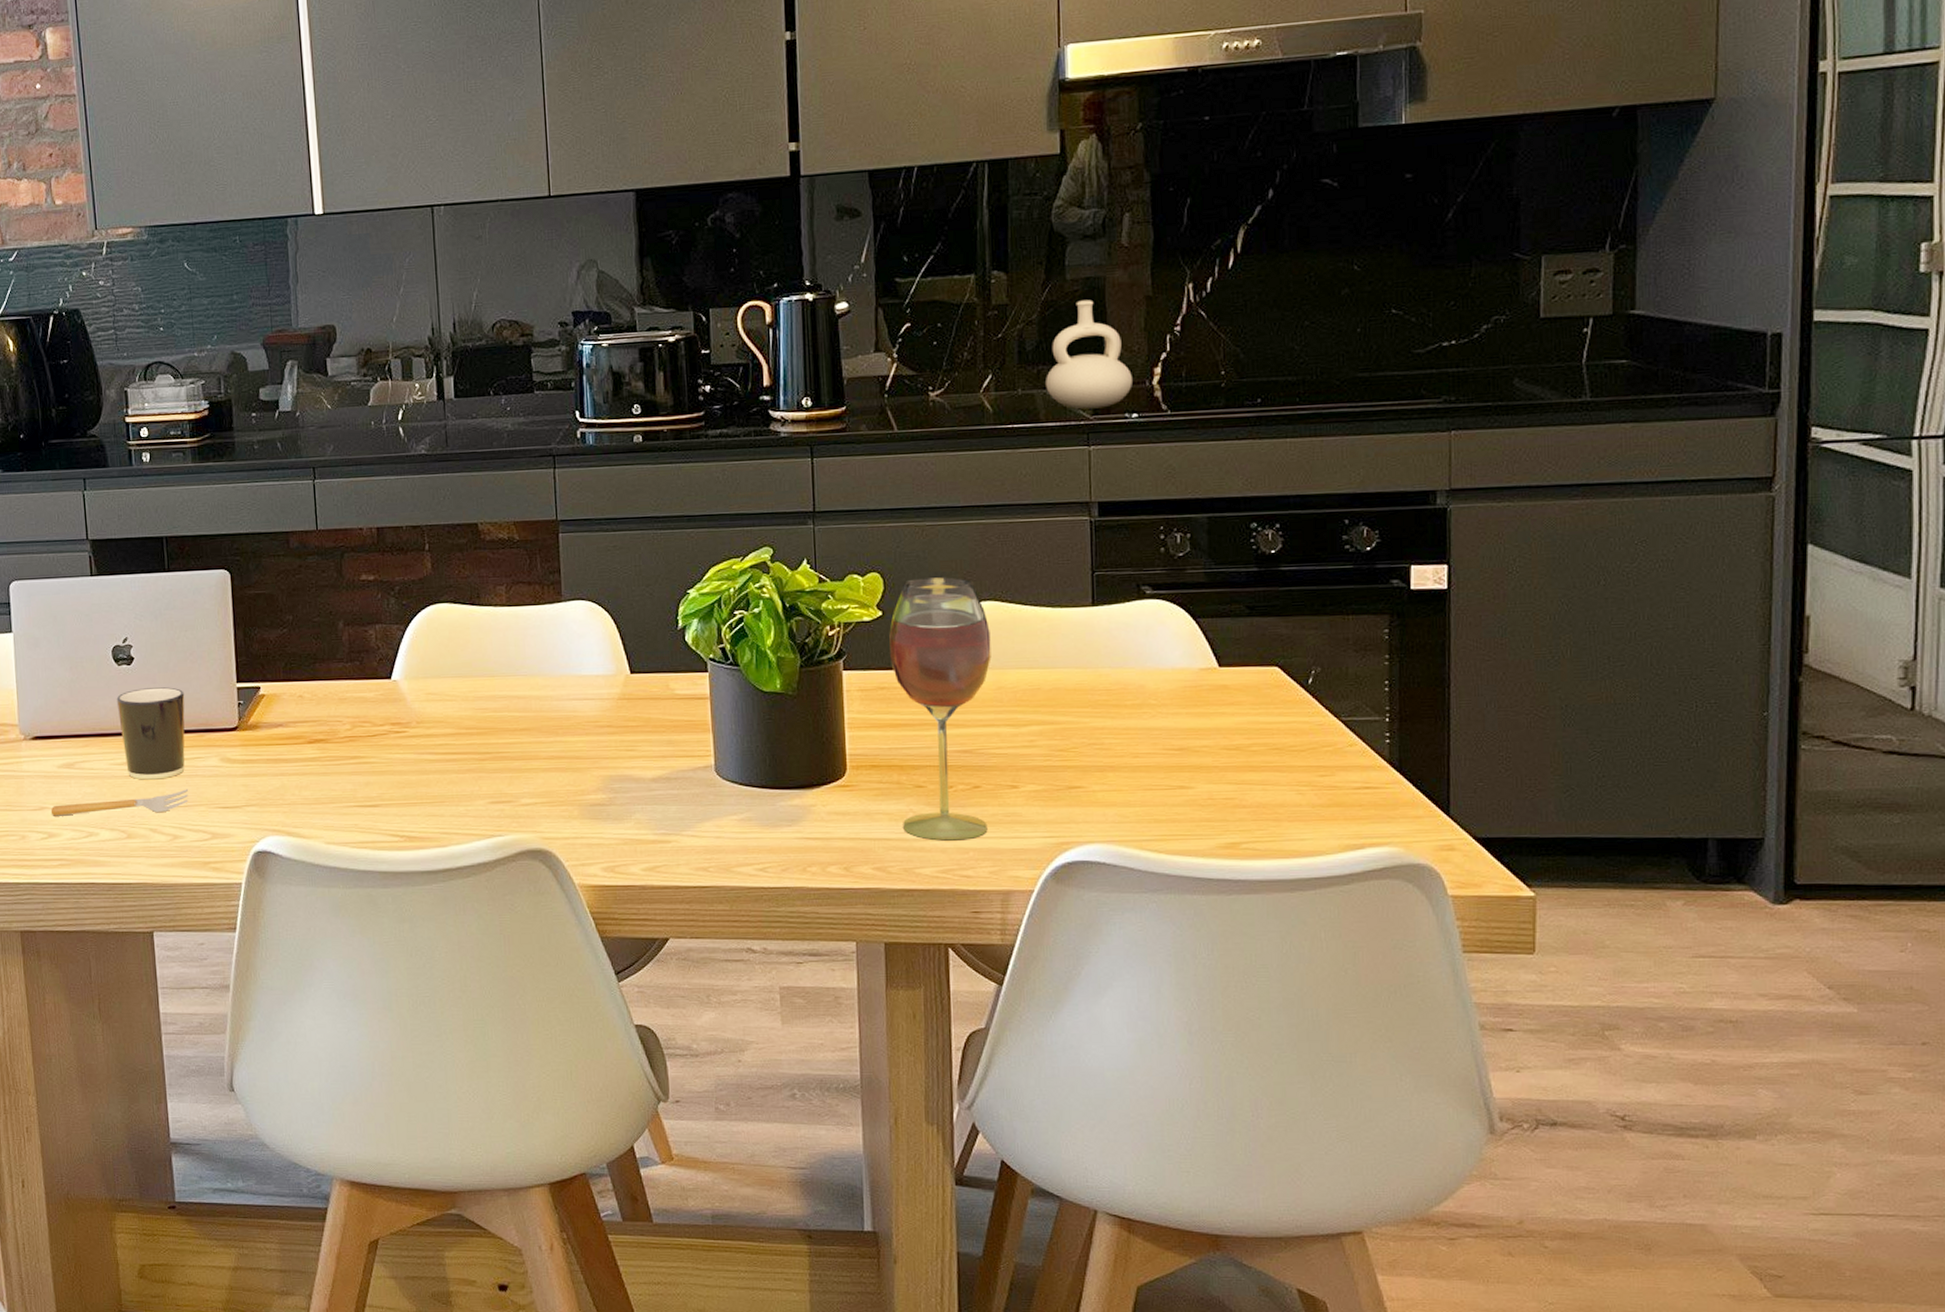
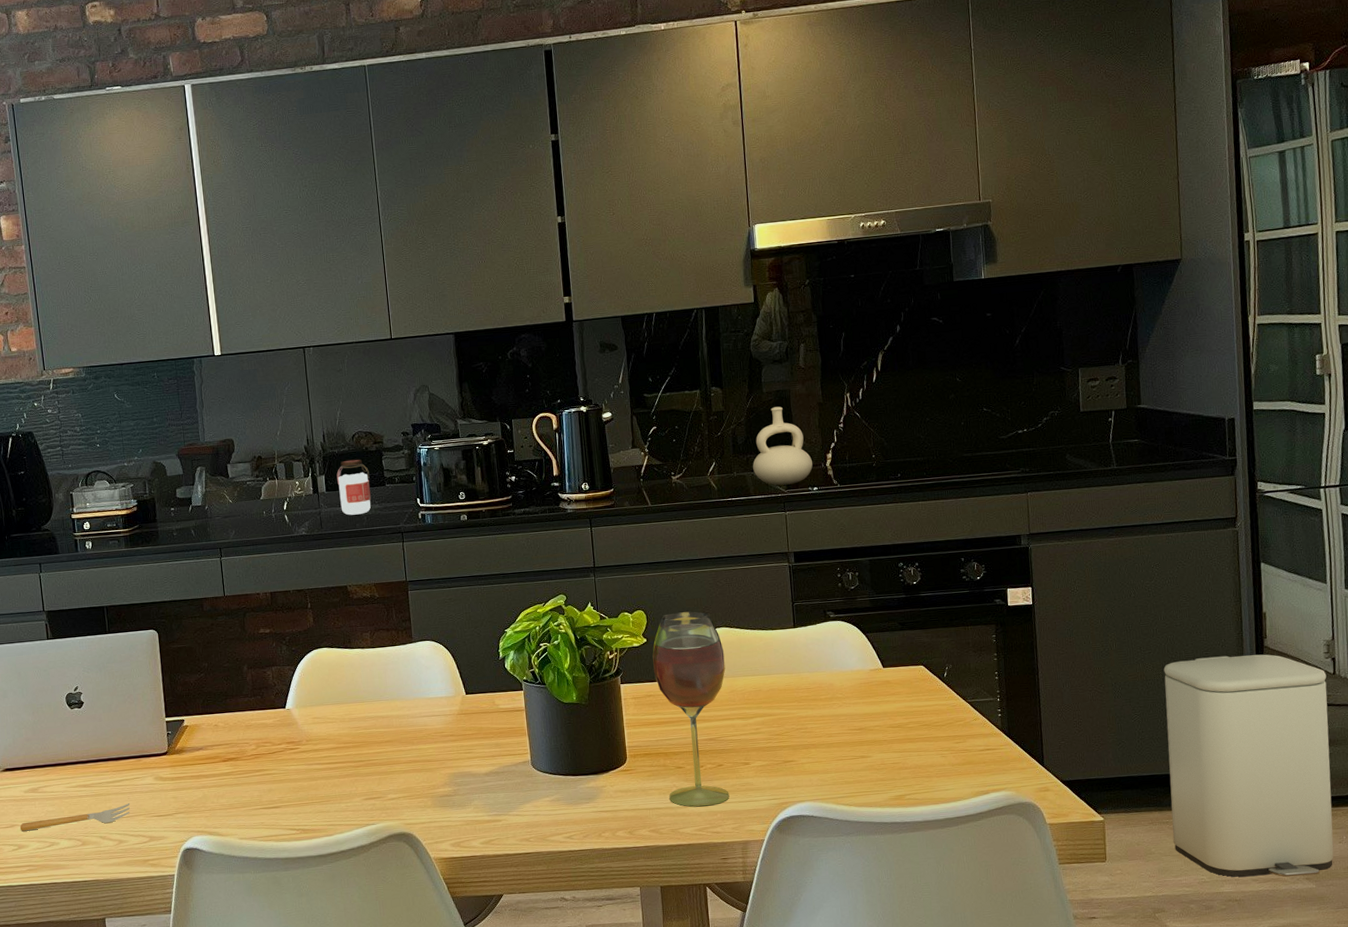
mug: present [116,687,185,780] -> none [70,724,127,799]
jar: none [469,356,514,431] -> present [336,459,371,516]
pedal bin: none [1639,675,1900,995] -> present [1163,654,1334,878]

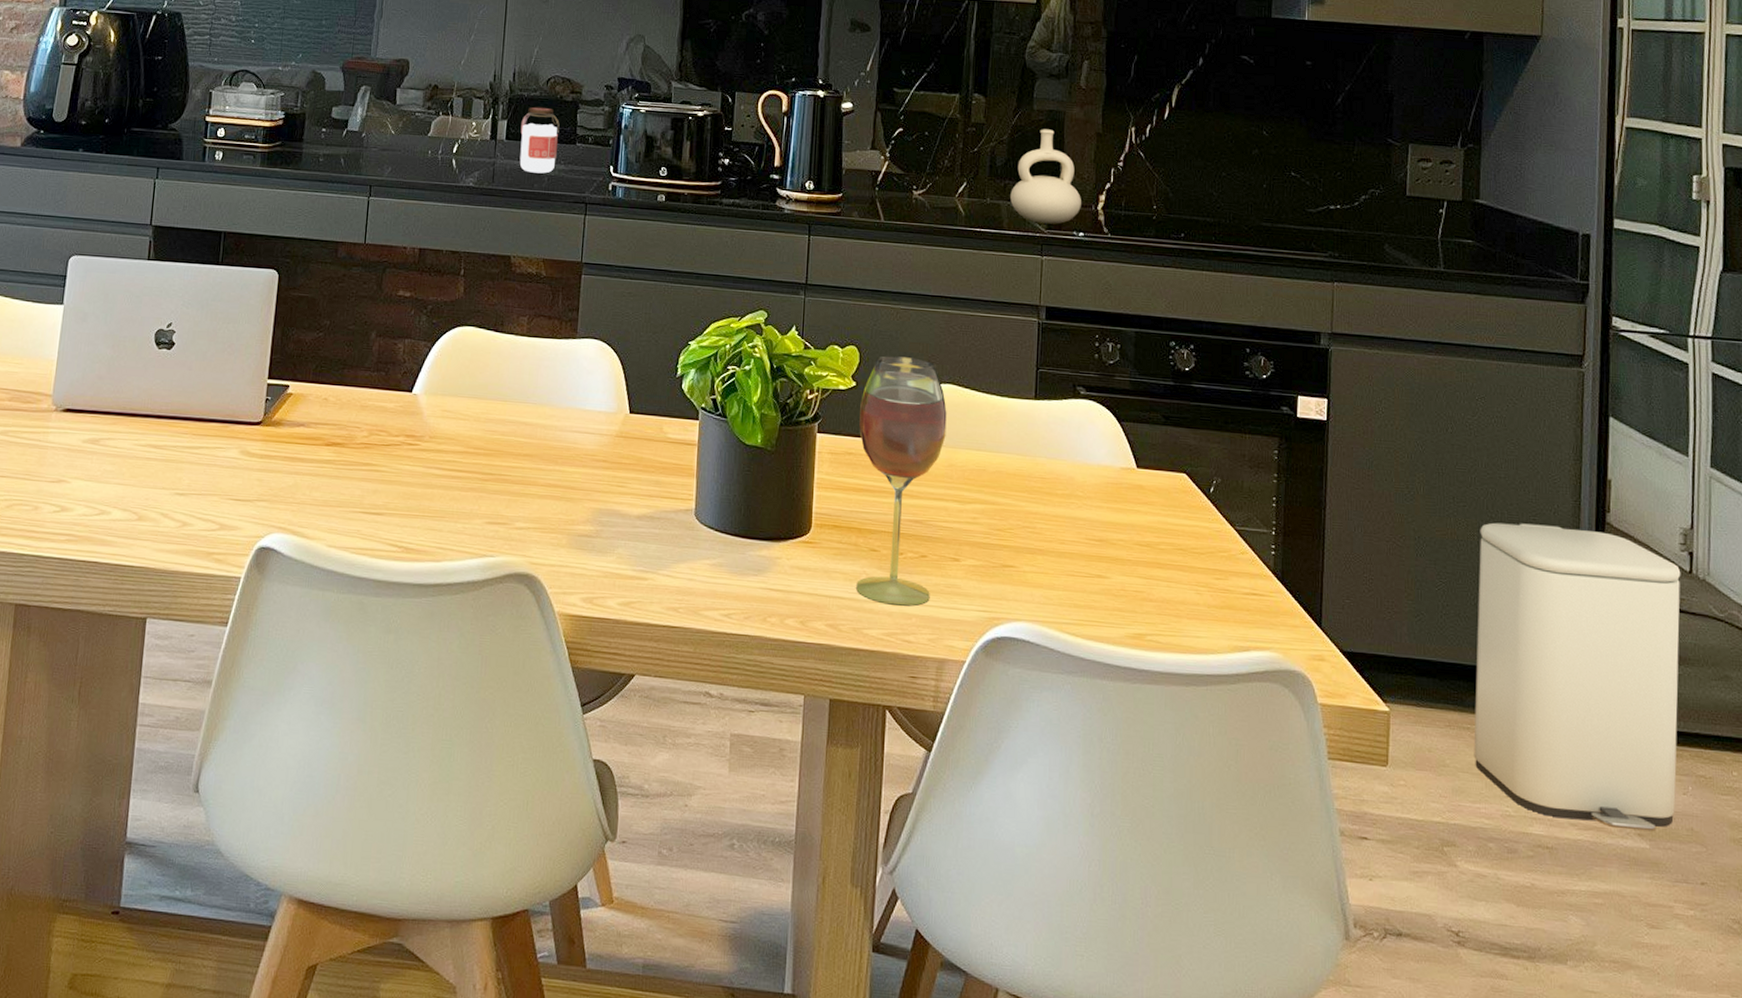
fork: present [19,803,130,832] -> none [67,477,205,499]

